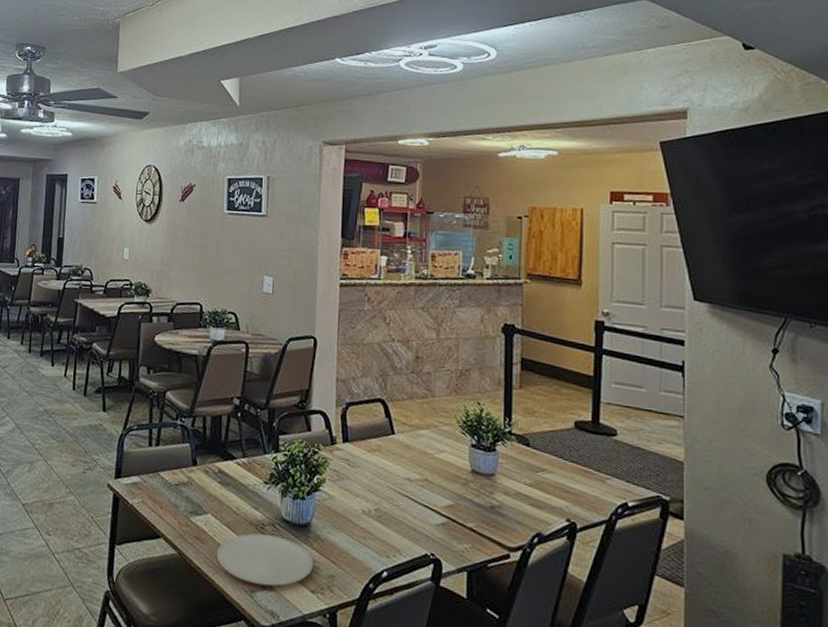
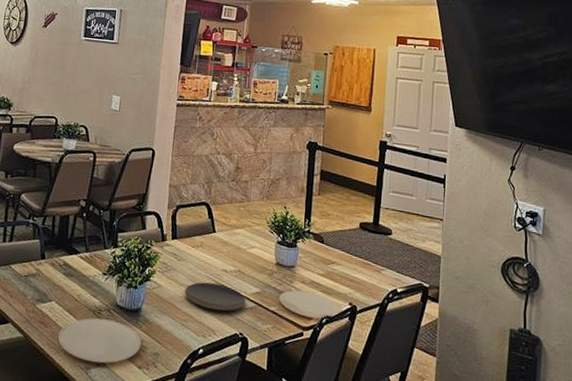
plate: none [361,492,436,528] -> present [184,282,246,312]
plate: none [477,503,557,540] -> present [279,290,342,320]

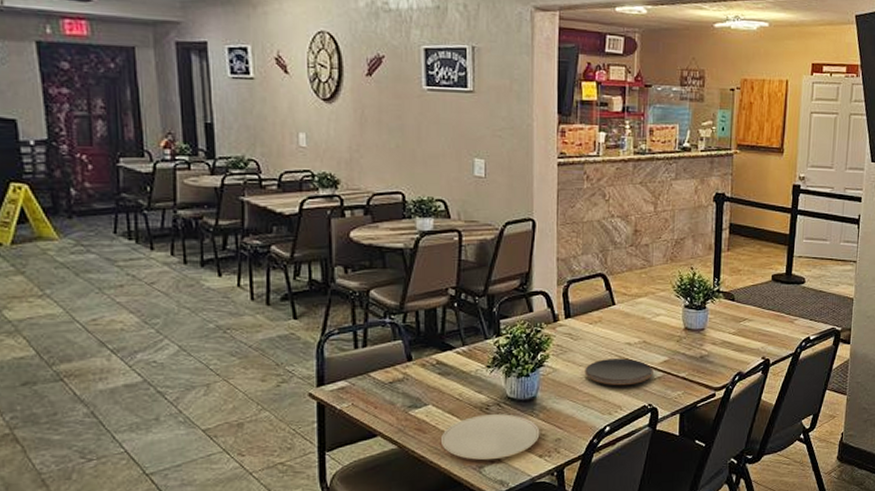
plate: present [279,290,342,320] -> none [689,352,754,379]

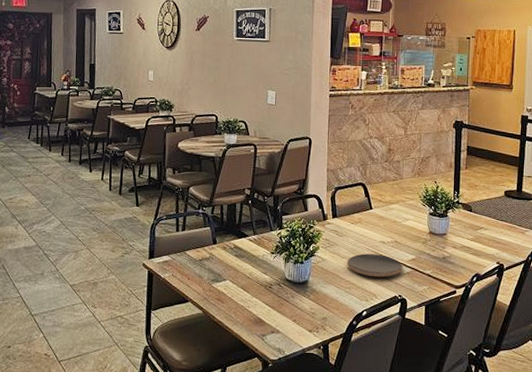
plate: present [440,414,540,461] -> none [234,292,311,330]

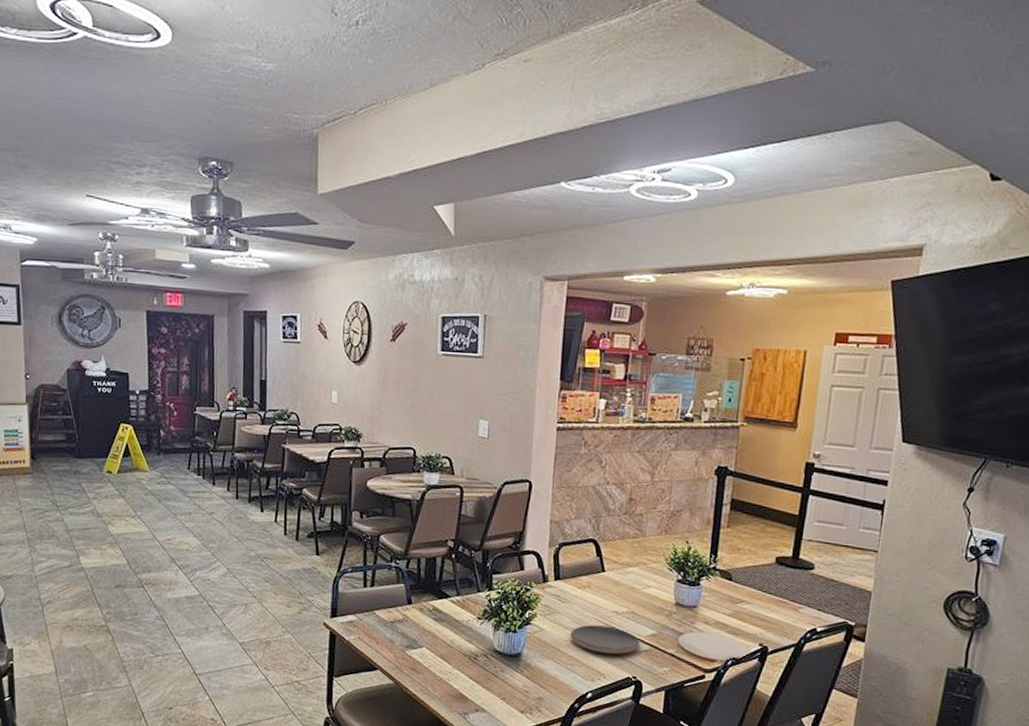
plate: none [433,255,490,279] -> present [678,631,750,662]

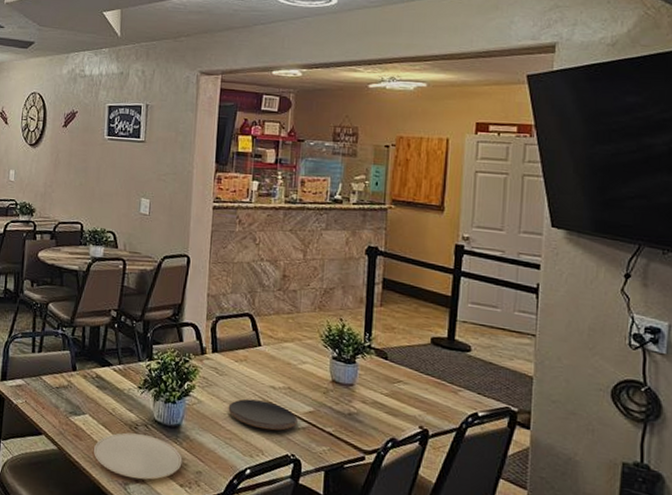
plate: none [431,663,523,709] -> present [93,432,183,480]
plate: present [678,631,750,662] -> none [336,410,410,444]

